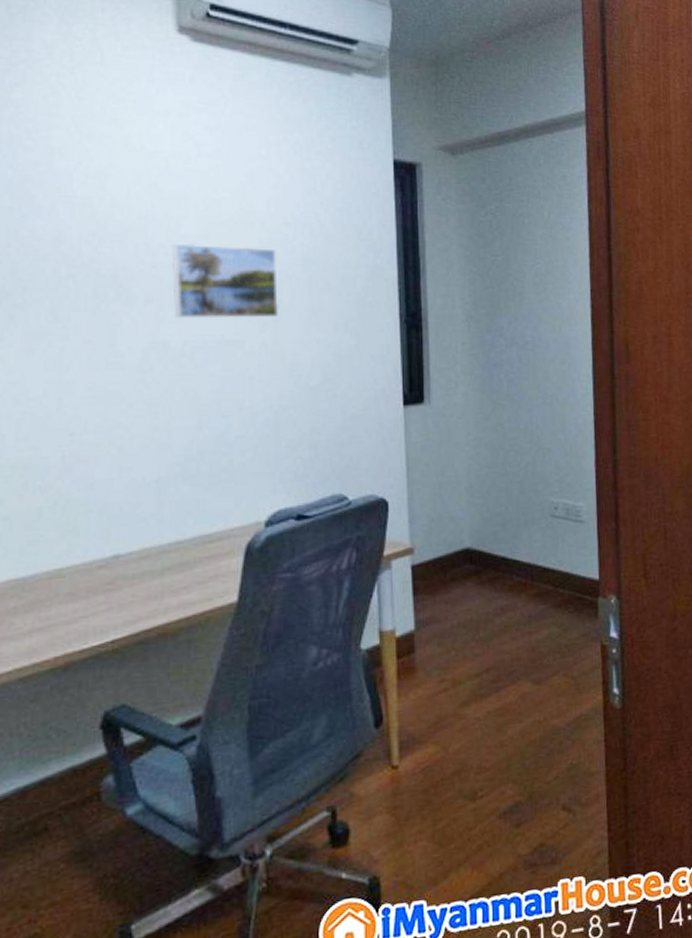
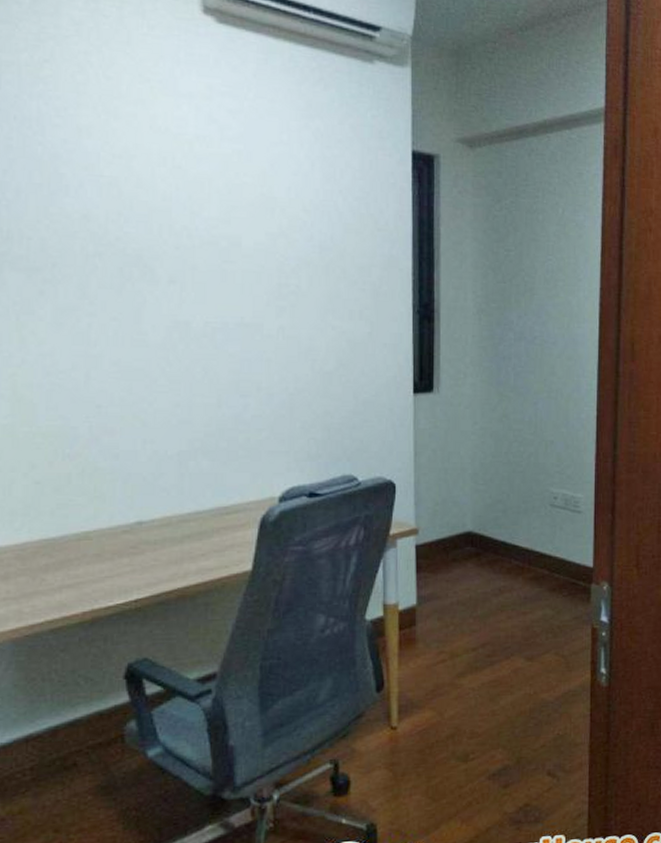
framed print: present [171,243,279,319] -> none [194,226,297,302]

